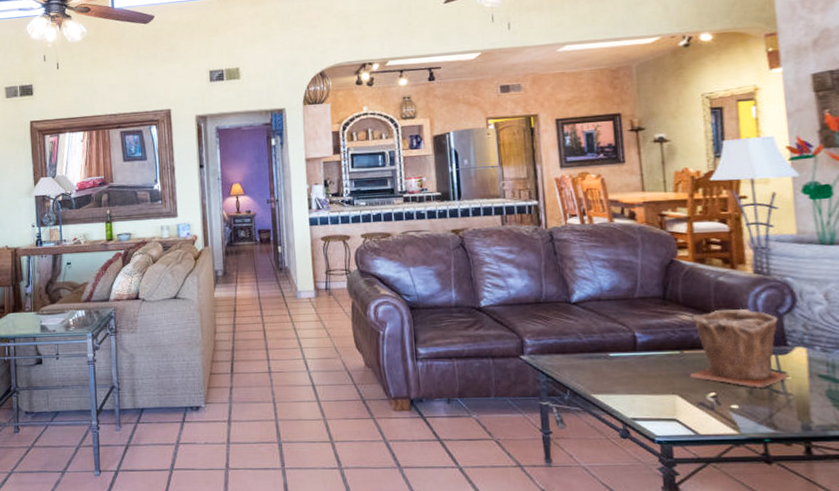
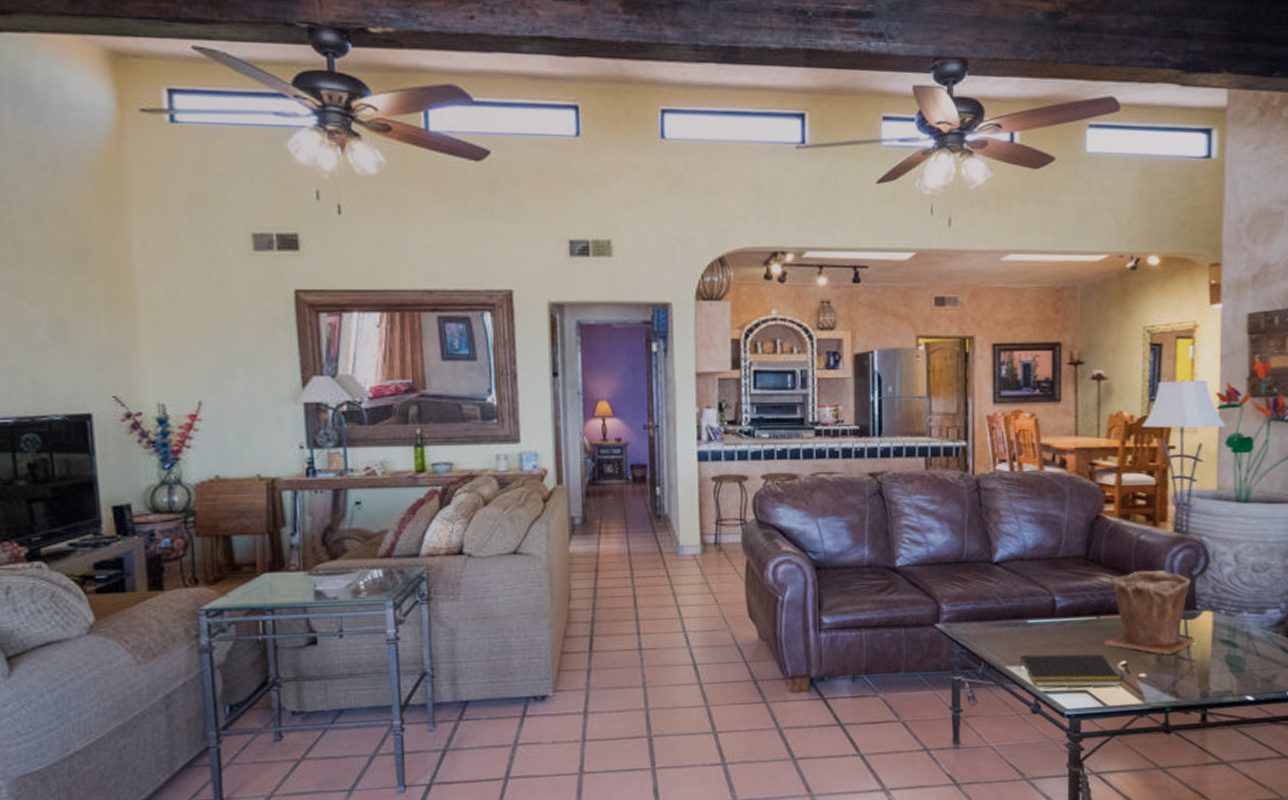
notepad: none [604,384,713,416] -> present [1019,654,1122,687]

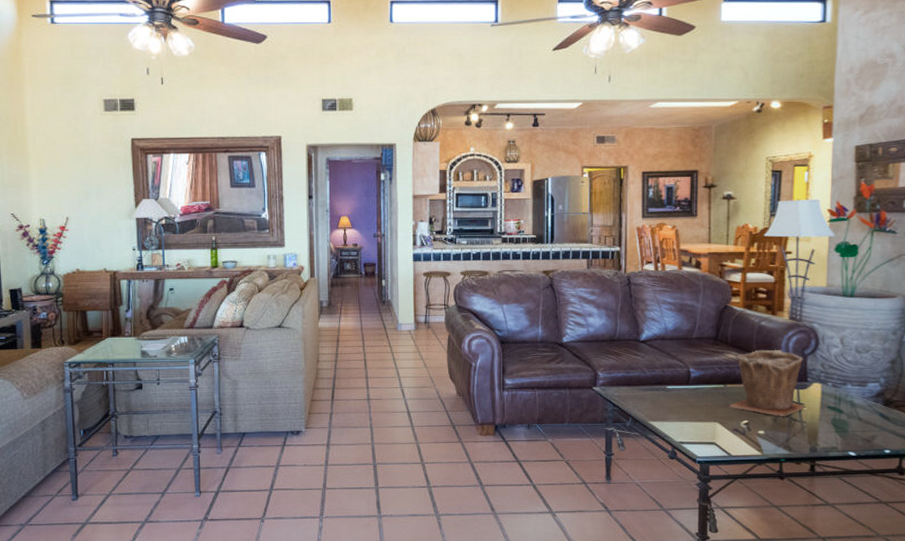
notepad: present [1019,654,1122,687] -> none [660,413,744,440]

